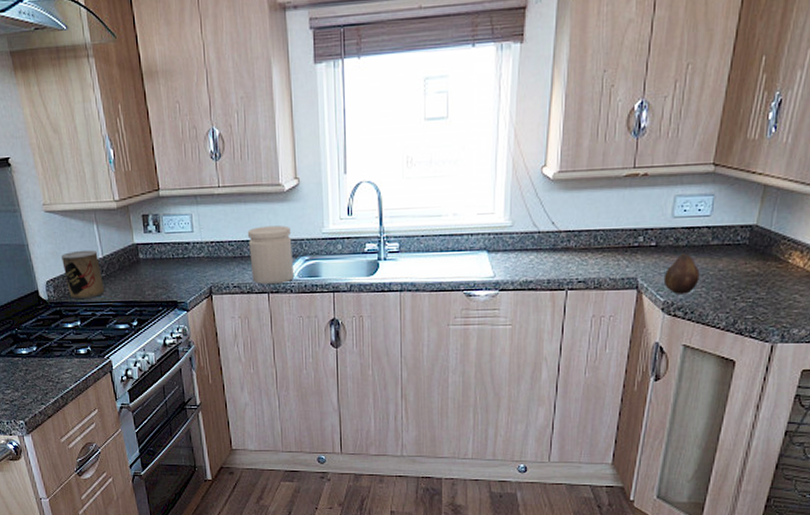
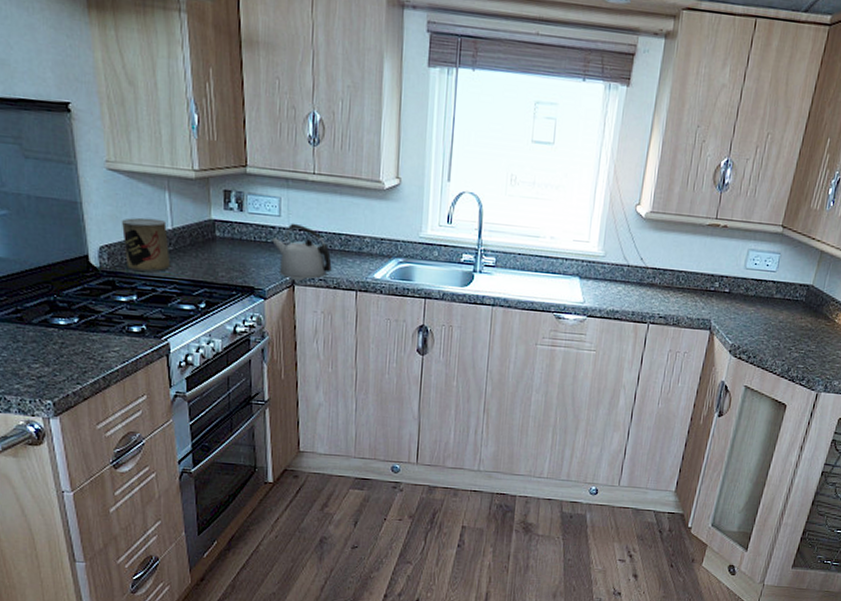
kettle: none [187,236,244,290] -> present [271,223,332,281]
jar: present [247,225,295,285] -> none [340,221,387,284]
fruit: present [663,253,700,294] -> none [732,302,764,340]

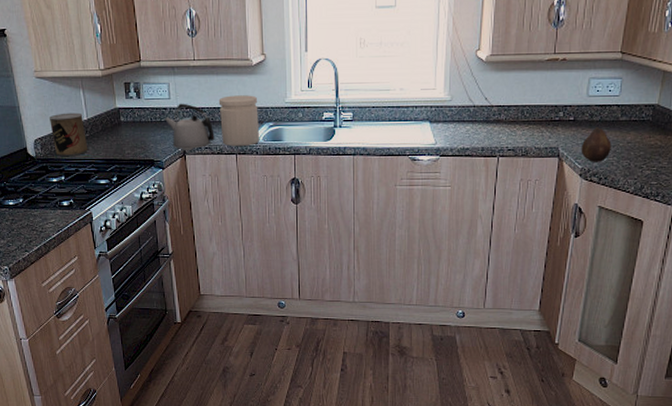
jar: none [340,221,387,284] -> present [218,95,260,147]
fruit: none [732,302,764,340] -> present [581,127,612,162]

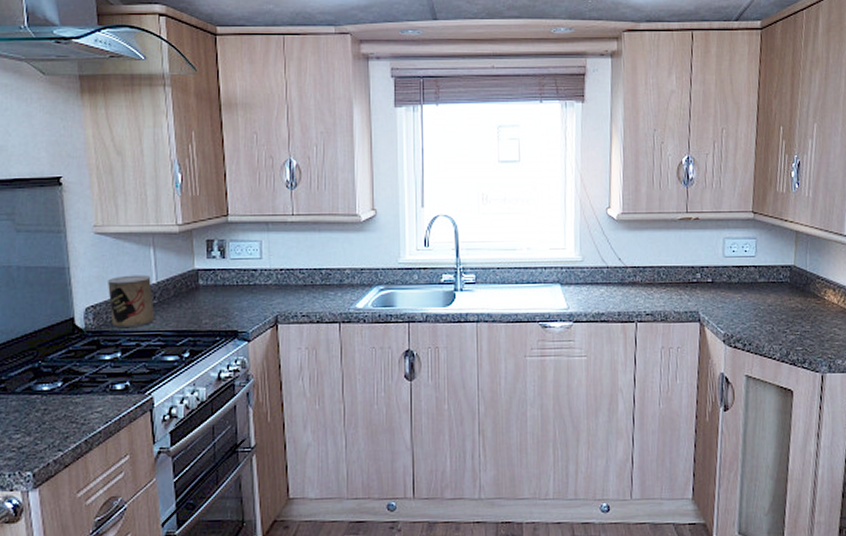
kettle: present [164,103,215,150] -> none [253,263,314,319]
jar: present [218,95,260,147] -> none [320,255,368,315]
fruit: present [581,127,612,162] -> none [722,289,753,327]

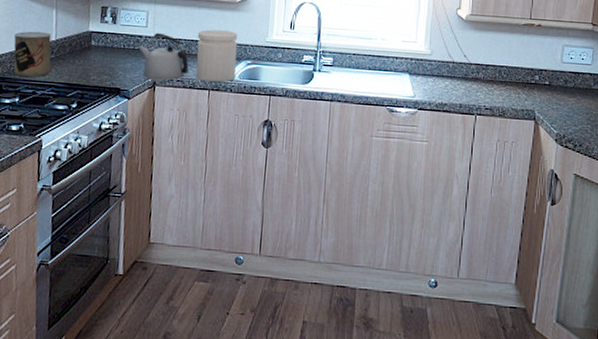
kettle: none [253,263,314,319] -> present [137,32,189,82]
jar: none [320,255,368,315] -> present [196,29,238,83]

